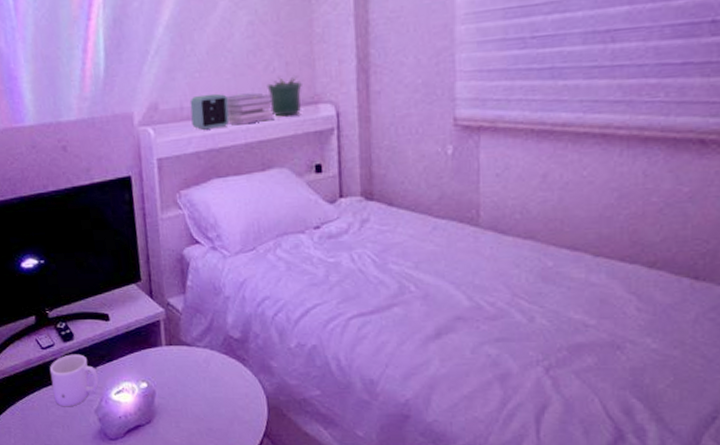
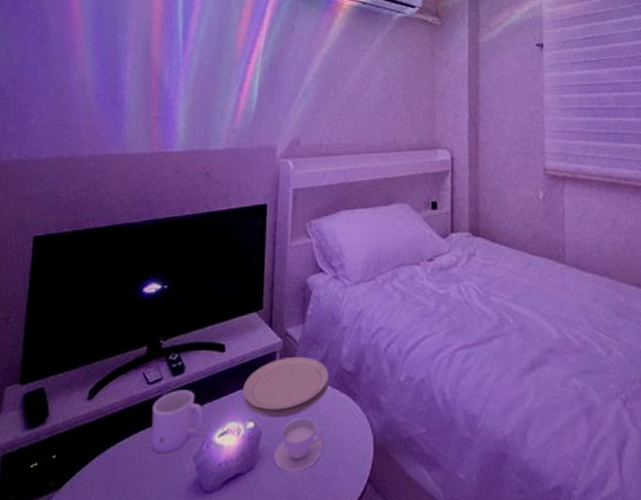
plate: none [131,324,218,379] -> present [242,356,330,418]
teacup: none [169,379,217,425] -> present [273,417,325,472]
alarm clock: present [190,93,230,130] -> none [328,134,362,165]
books: present [226,92,275,125] -> none [360,136,400,163]
planter: present [267,76,303,117] -> none [395,124,425,158]

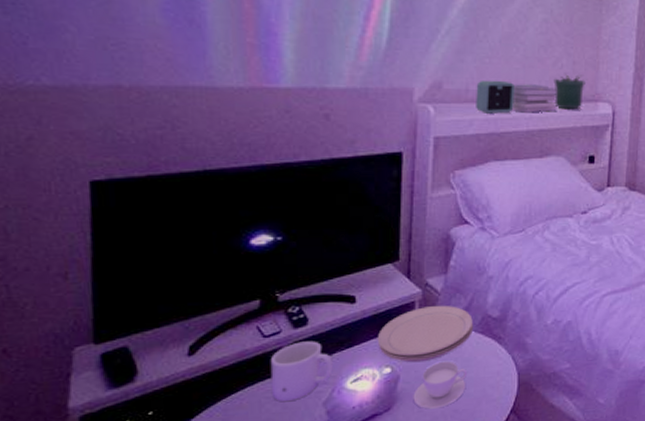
alarm clock: none [328,134,362,165] -> present [476,80,516,114]
books: none [360,136,400,163] -> present [512,84,558,113]
planter: none [395,124,425,158] -> present [553,74,587,110]

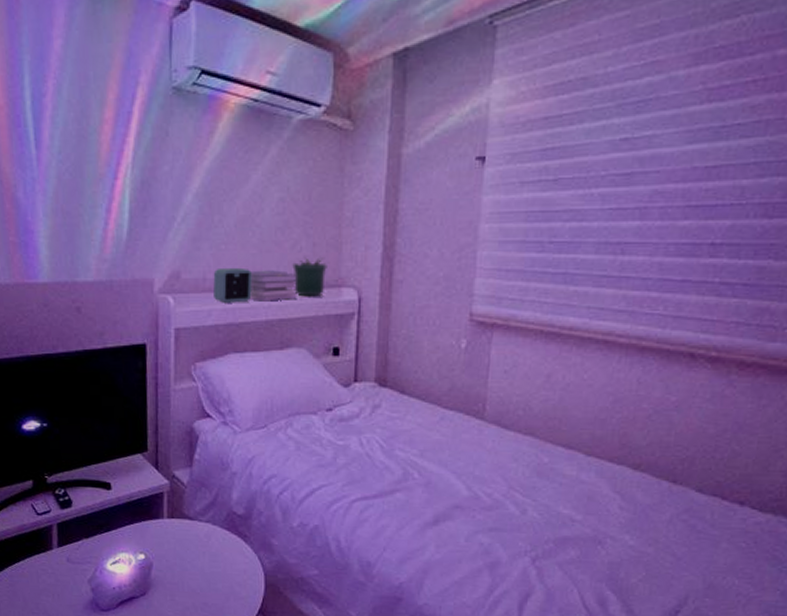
mug: present [270,341,333,402] -> none [43,521,95,576]
plate: present [377,305,474,363] -> none [131,497,220,552]
teacup: present [413,361,468,409] -> none [165,553,216,599]

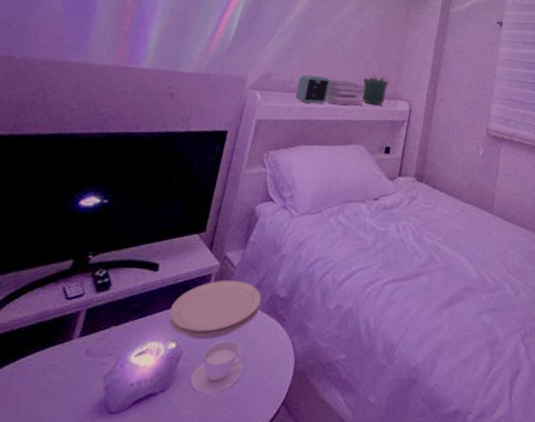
plate: none [131,497,220,552] -> present [169,279,262,340]
teacup: none [165,553,216,599] -> present [190,340,248,393]

